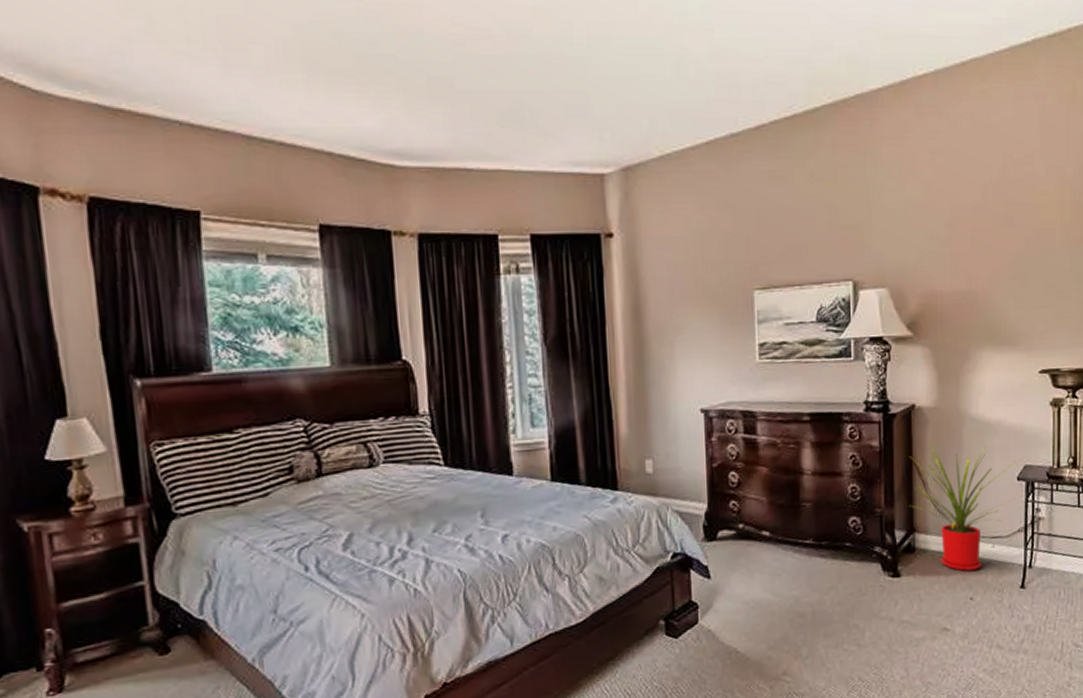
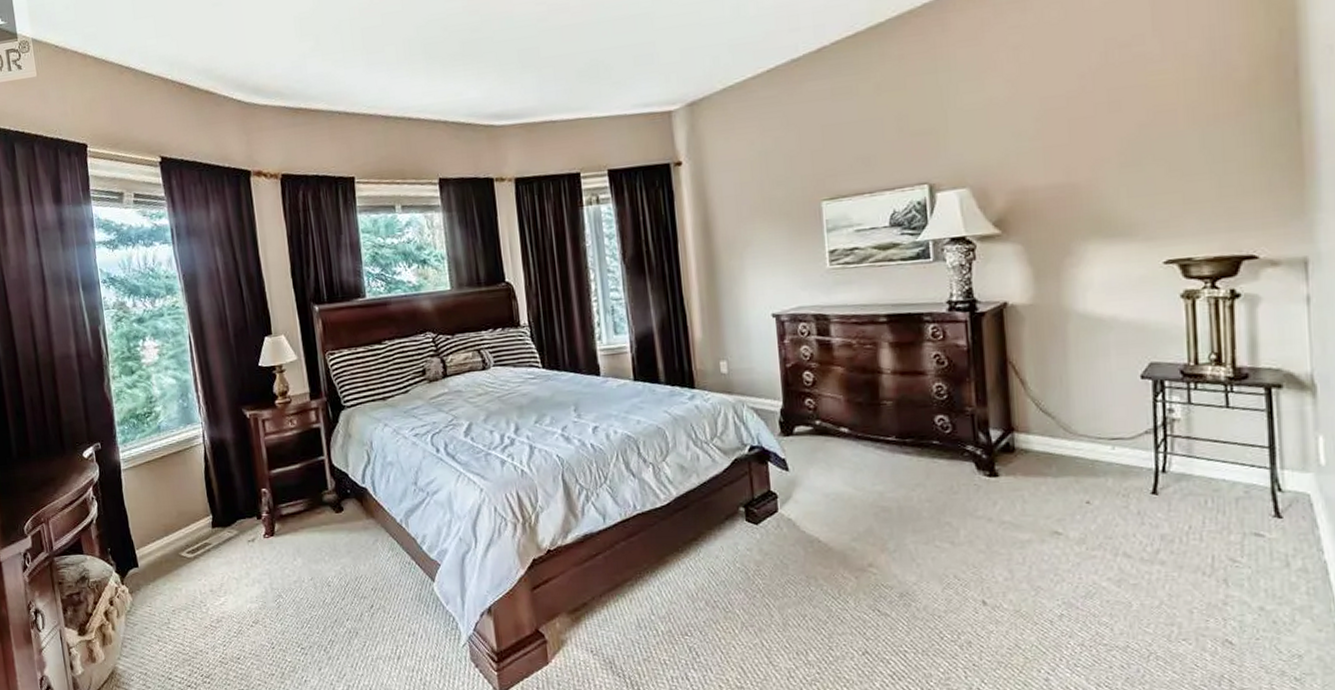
house plant: present [910,443,1016,571] -> none [1003,341,1138,474]

